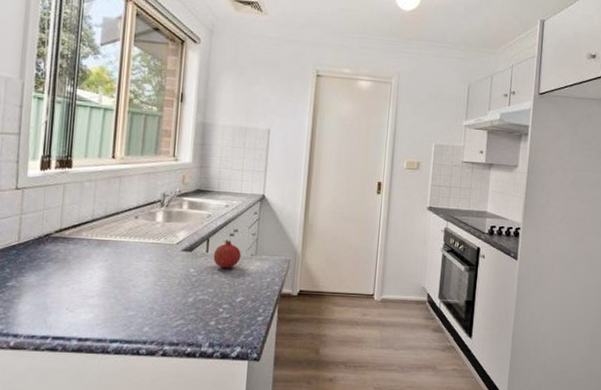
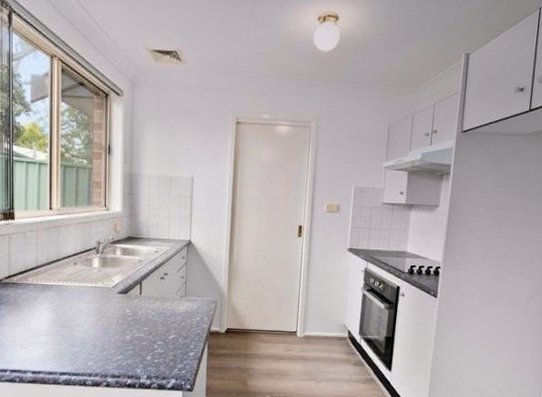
fruit: present [213,239,241,269] -> none [146,282,172,309]

